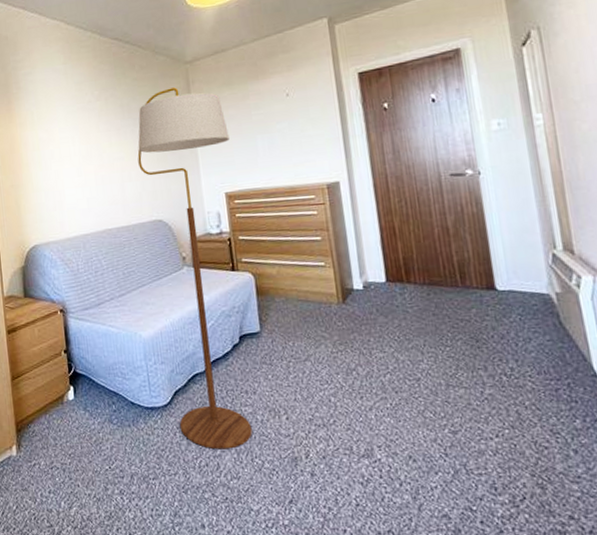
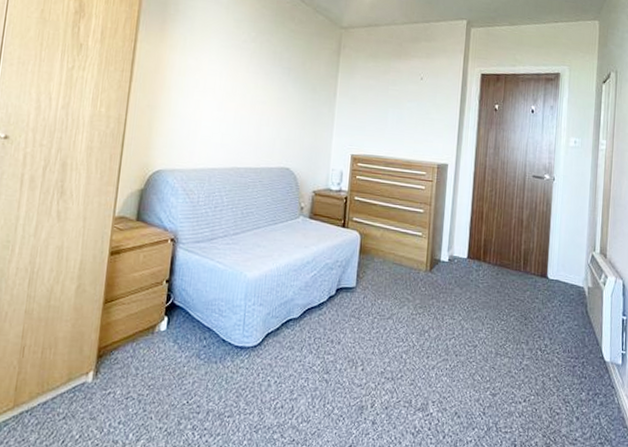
floor lamp: present [137,87,253,450] -> none [264,47,366,394]

